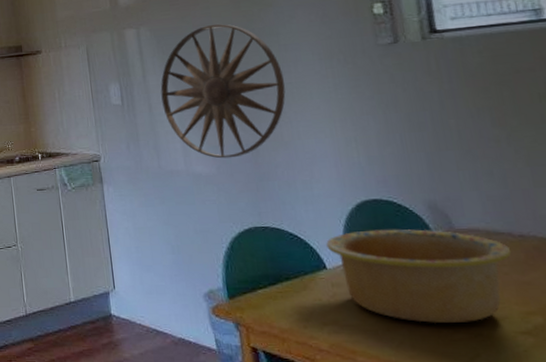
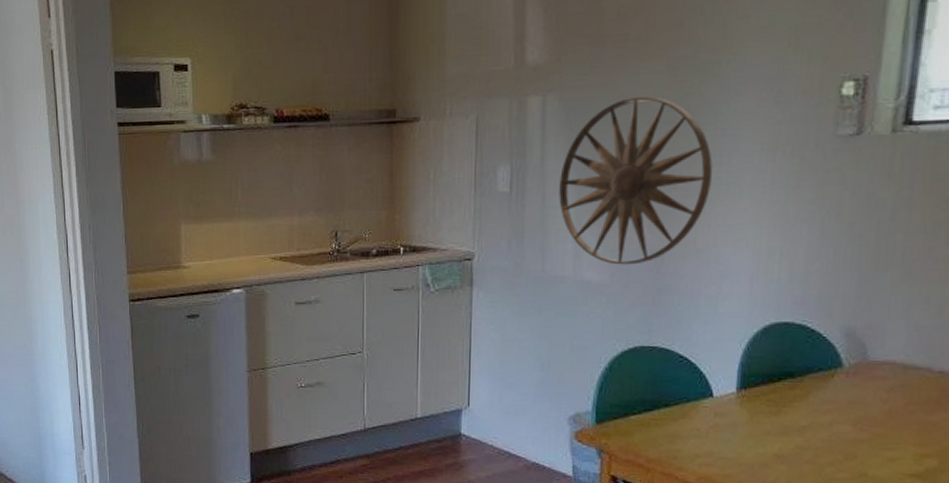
bowl: present [326,229,512,323] -> none [718,356,925,462]

